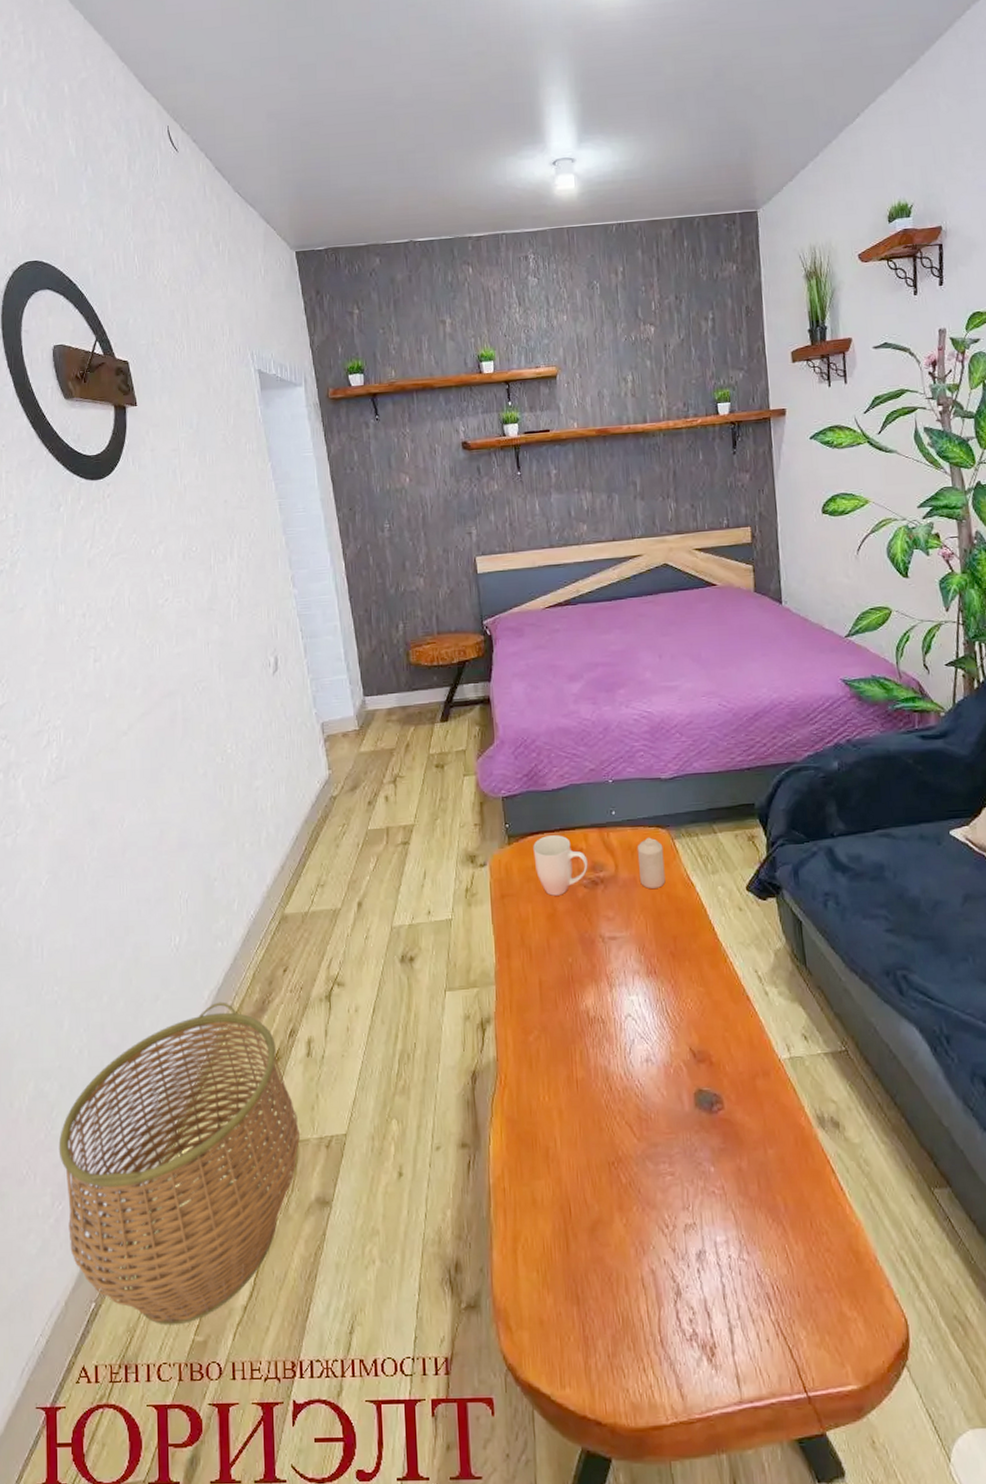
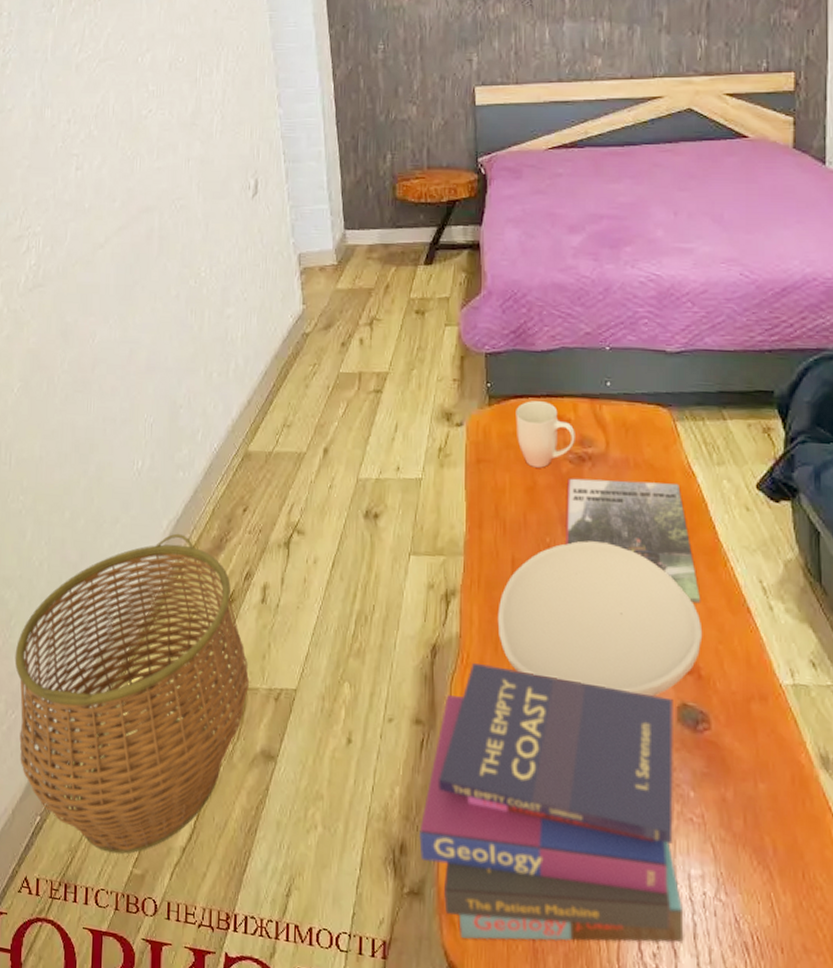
books: none [471,1081,715,1340] -> present [418,662,684,943]
decorative bowl: none [529,955,711,1088] -> present [497,540,703,697]
magazine: none [584,895,707,999] -> present [566,478,701,604]
candle: present [637,837,666,889] -> none [632,415,663,474]

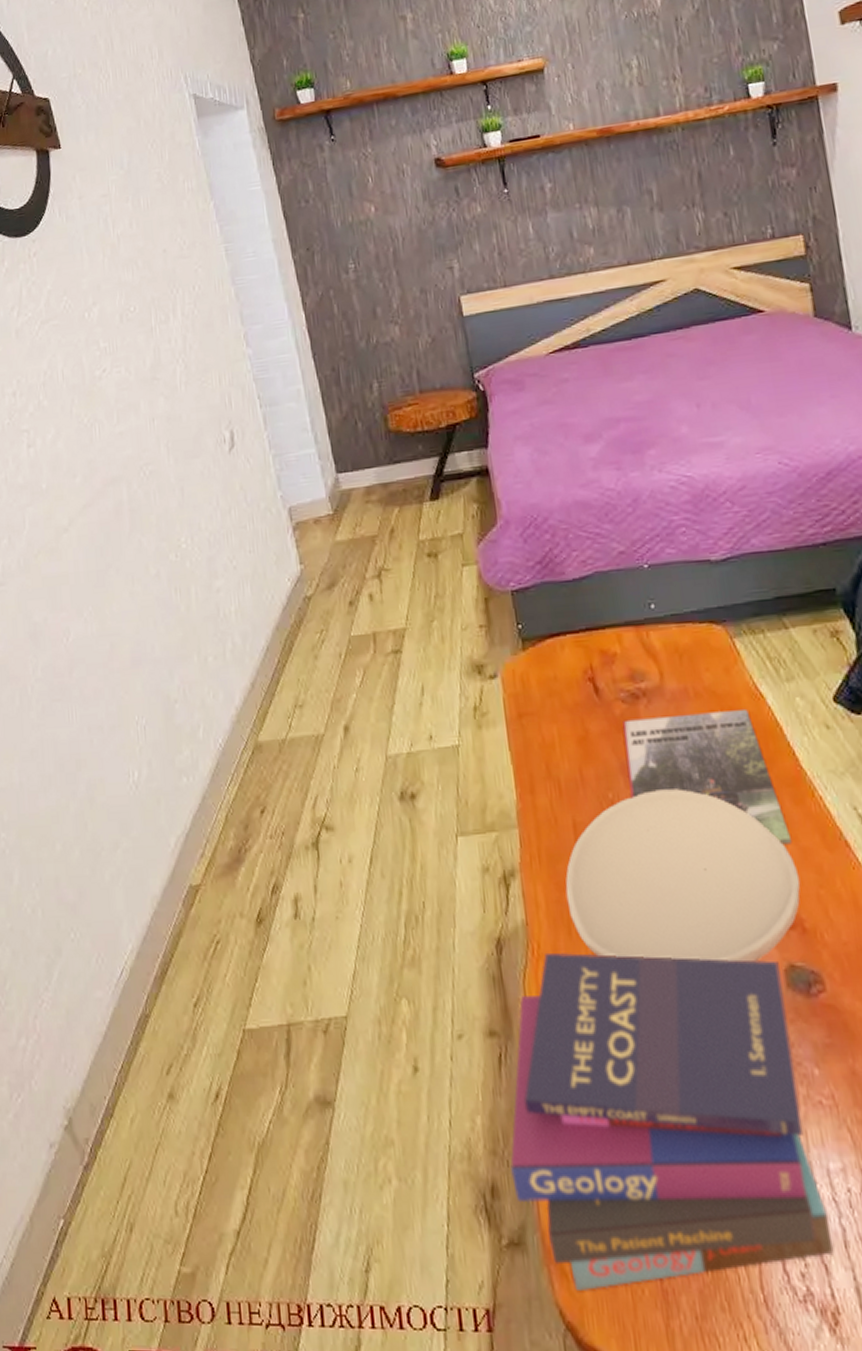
basket: present [14,533,249,854] -> none [14,850,292,1252]
mug: present [515,401,575,468] -> none [554,636,625,714]

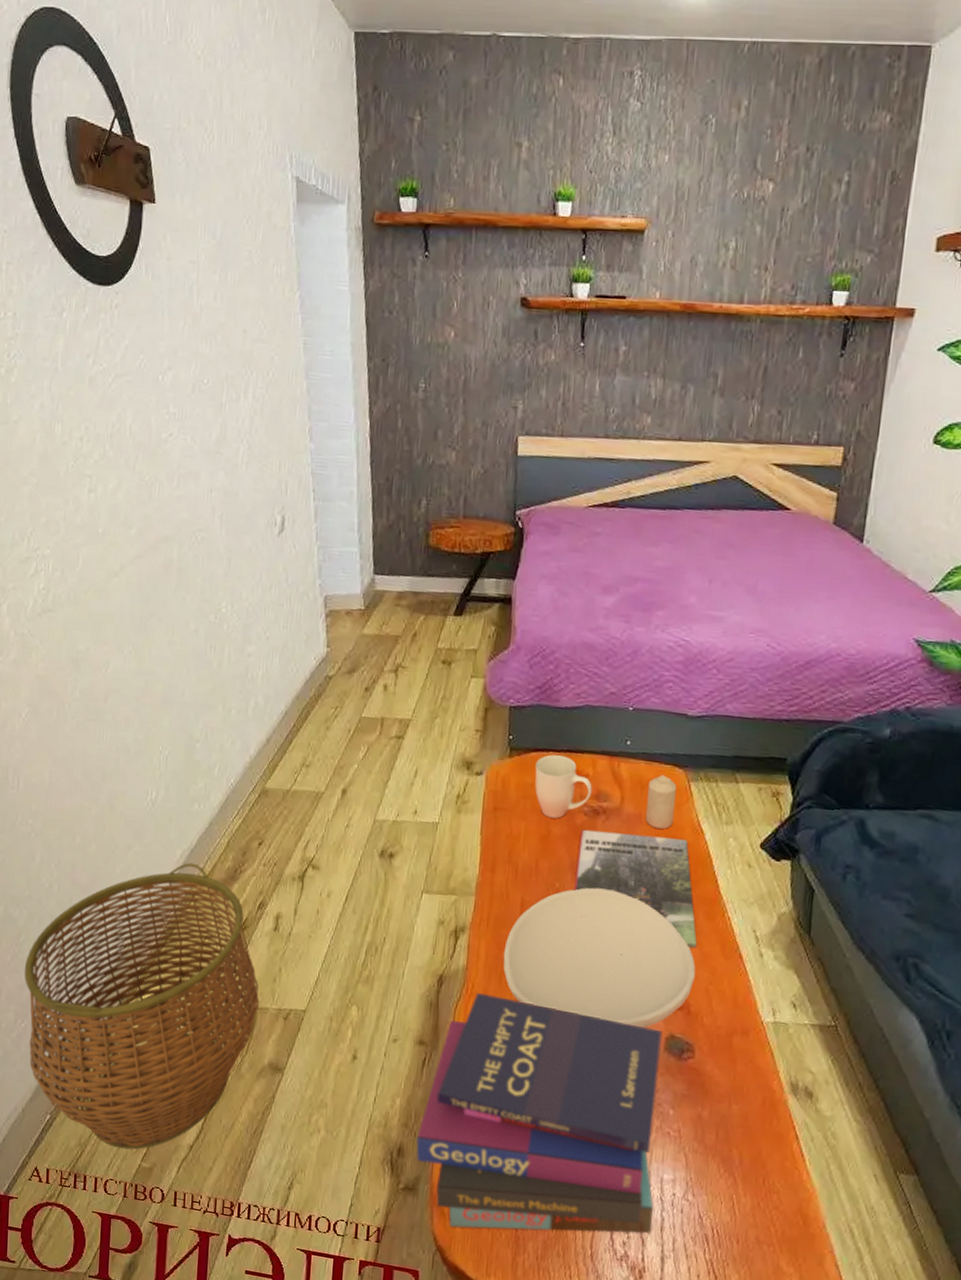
basket: none [14,850,292,1252] -> present [24,862,259,1149]
mug: none [554,636,625,714] -> present [534,754,592,819]
candle: none [686,636,726,702] -> present [645,774,677,829]

